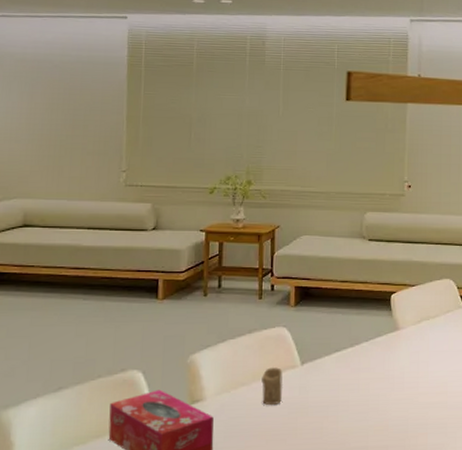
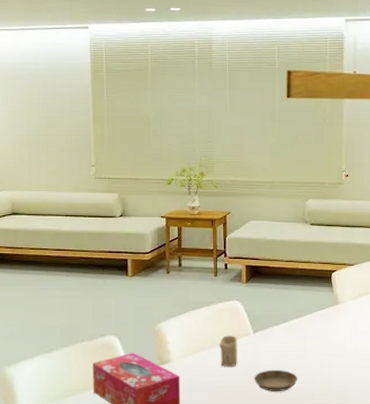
saucer: none [300,406,350,433] -> present [254,369,298,392]

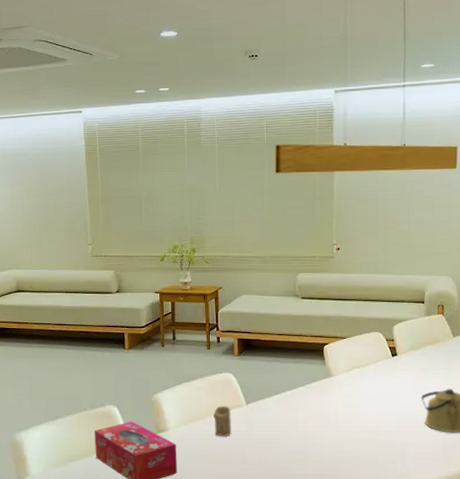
saucer: present [254,369,298,392] -> none [248,439,291,461]

